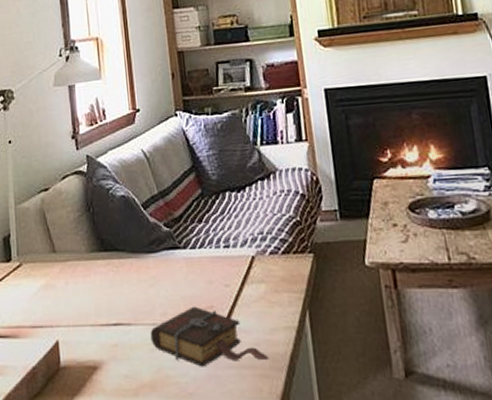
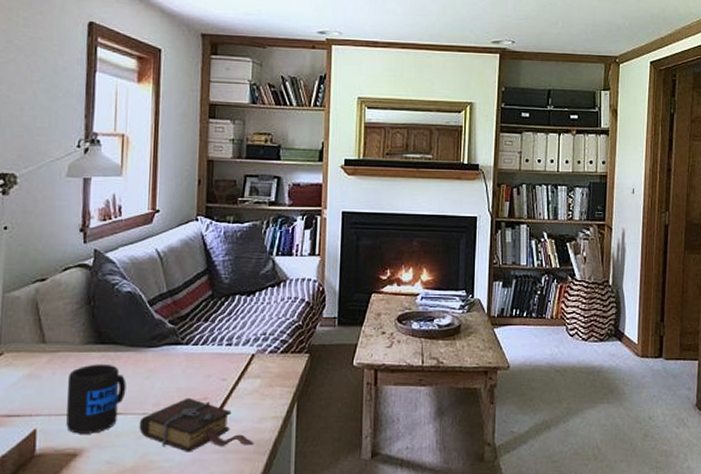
mug: none [79,271,134,346] -> present [66,363,126,434]

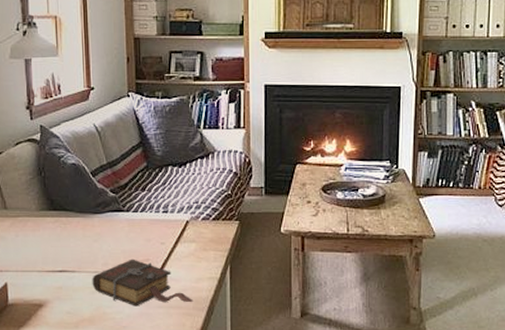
mug: present [66,363,126,434] -> none [28,228,78,288]

